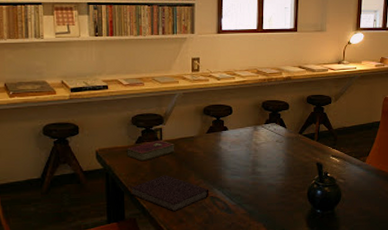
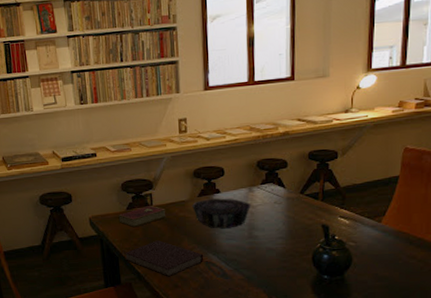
decorative bowl: none [200,135,256,165] -> present [191,198,251,229]

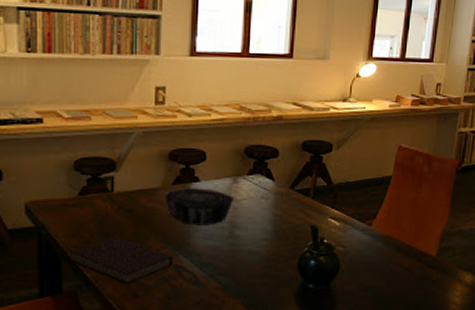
hardcover book: present [118,205,167,228] -> none [66,191,131,219]

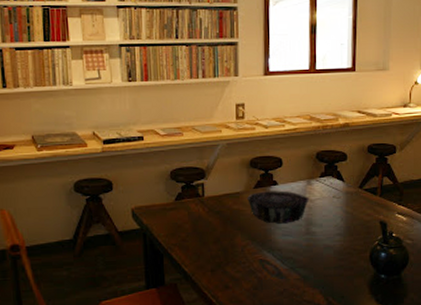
notebook: present [71,237,174,284] -> none [171,235,258,277]

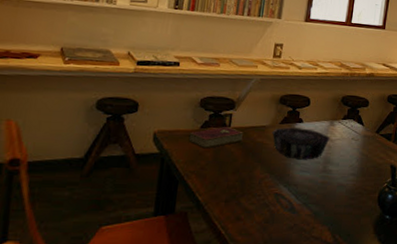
hardcover book: none [165,196,219,221] -> present [188,126,244,149]

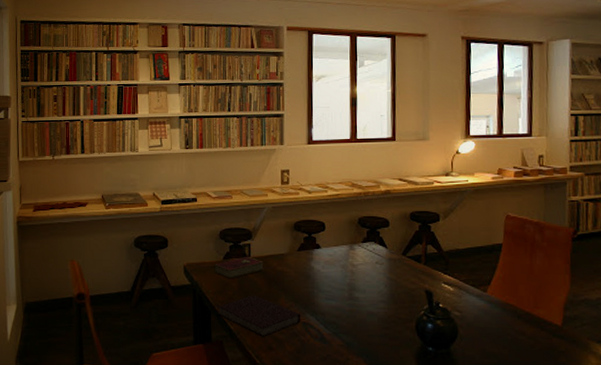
notebook: none [186,165,275,208] -> present [218,295,301,337]
decorative bowl: present [271,127,331,160] -> none [290,254,352,287]

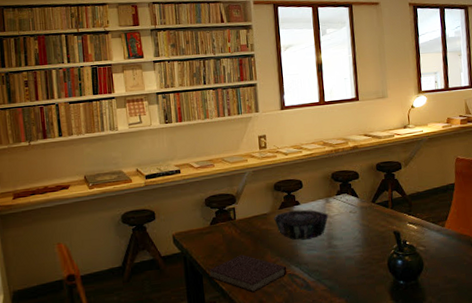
hardcover book: present [214,256,264,279] -> none [202,219,250,243]
decorative bowl: none [290,254,352,287] -> present [273,209,329,240]

